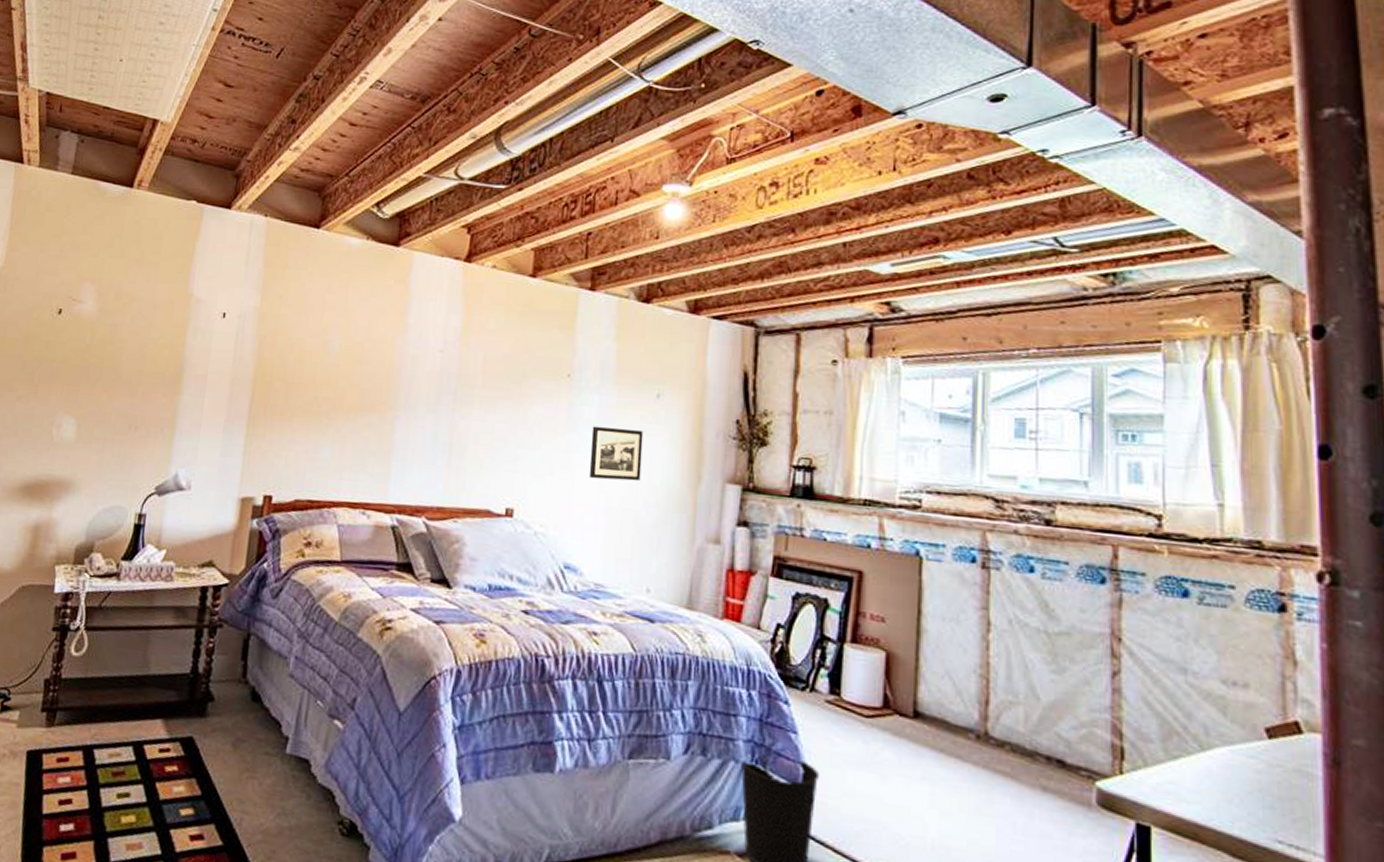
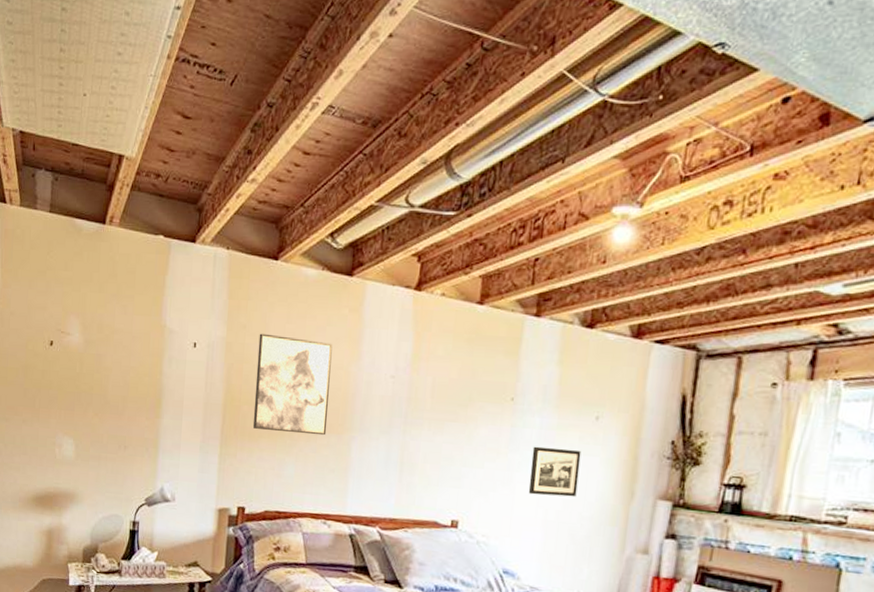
wall art: none [285,304,376,415] -> present [252,333,333,436]

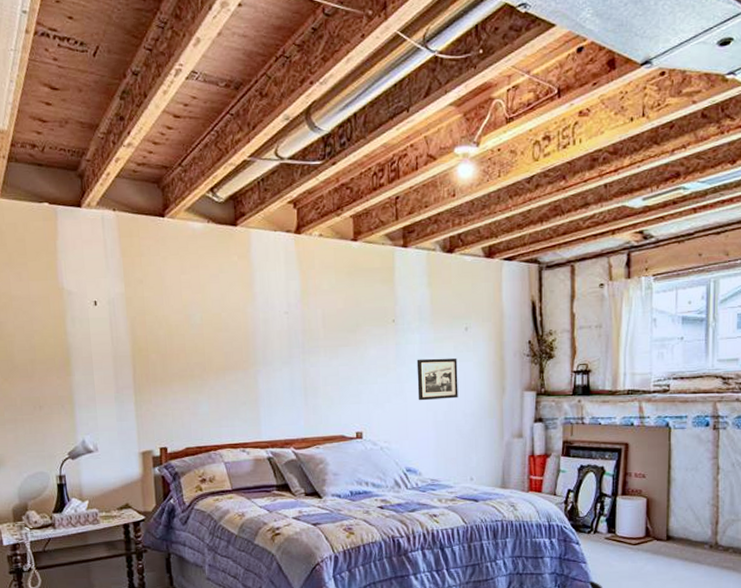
wall art: present [252,333,333,436] -> none [157,286,233,374]

